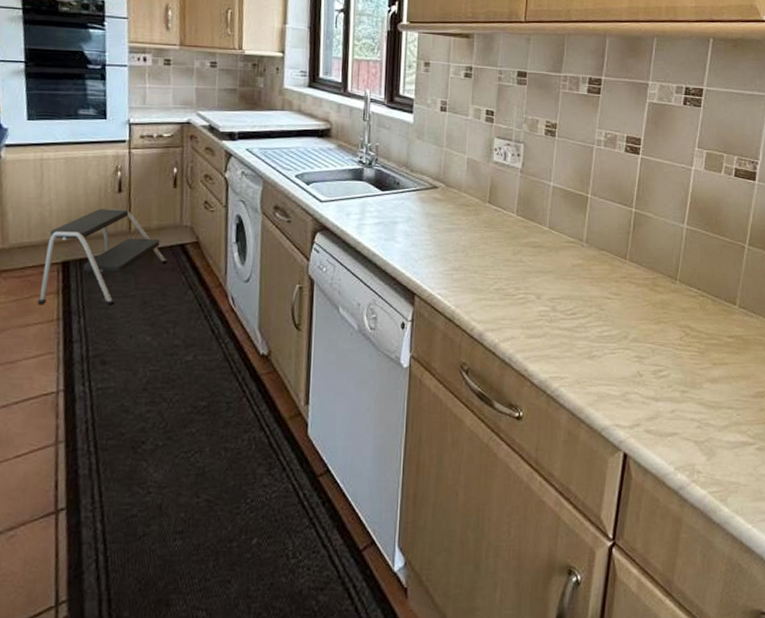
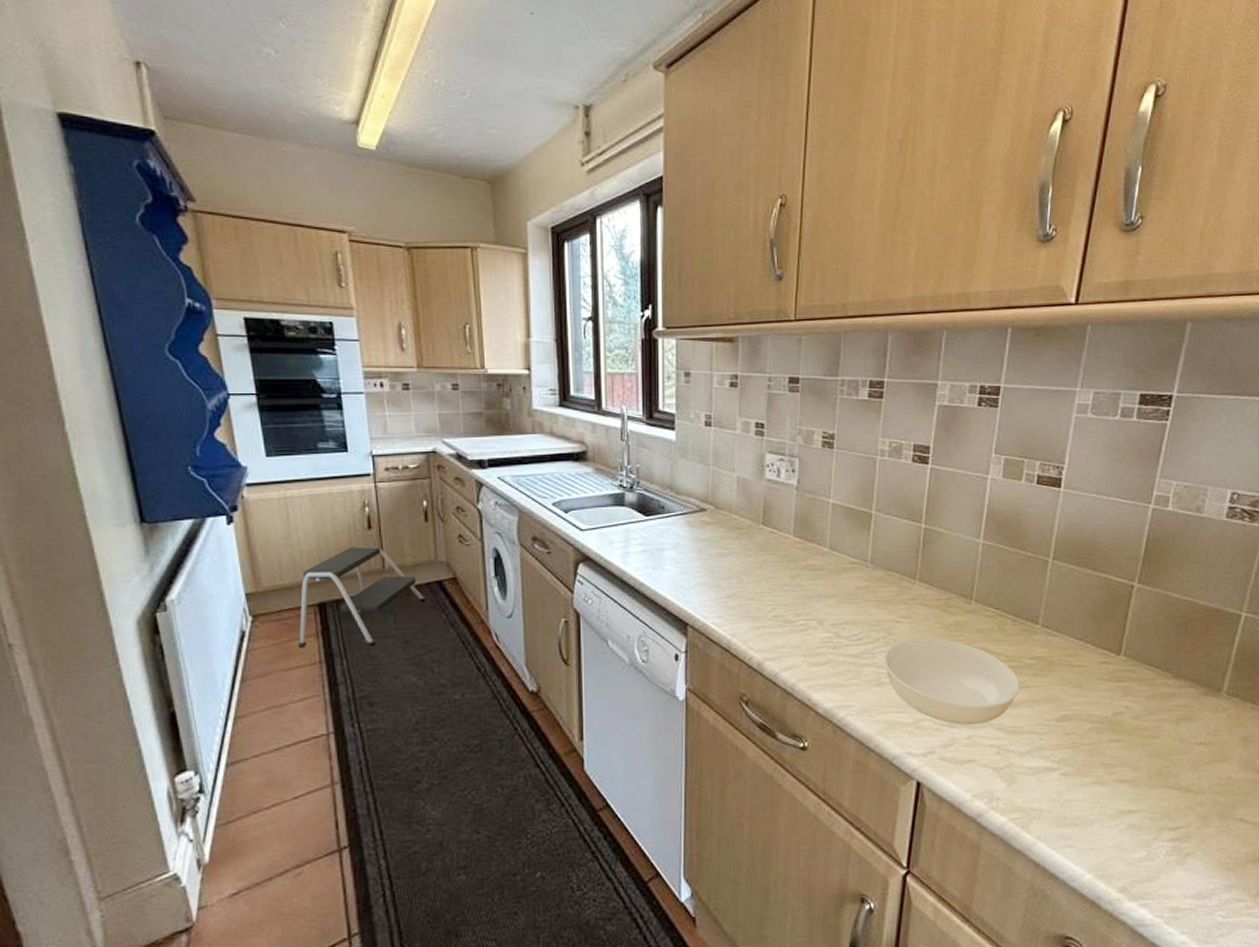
bowl: none [595,314,719,399] -> present [883,638,1020,725]

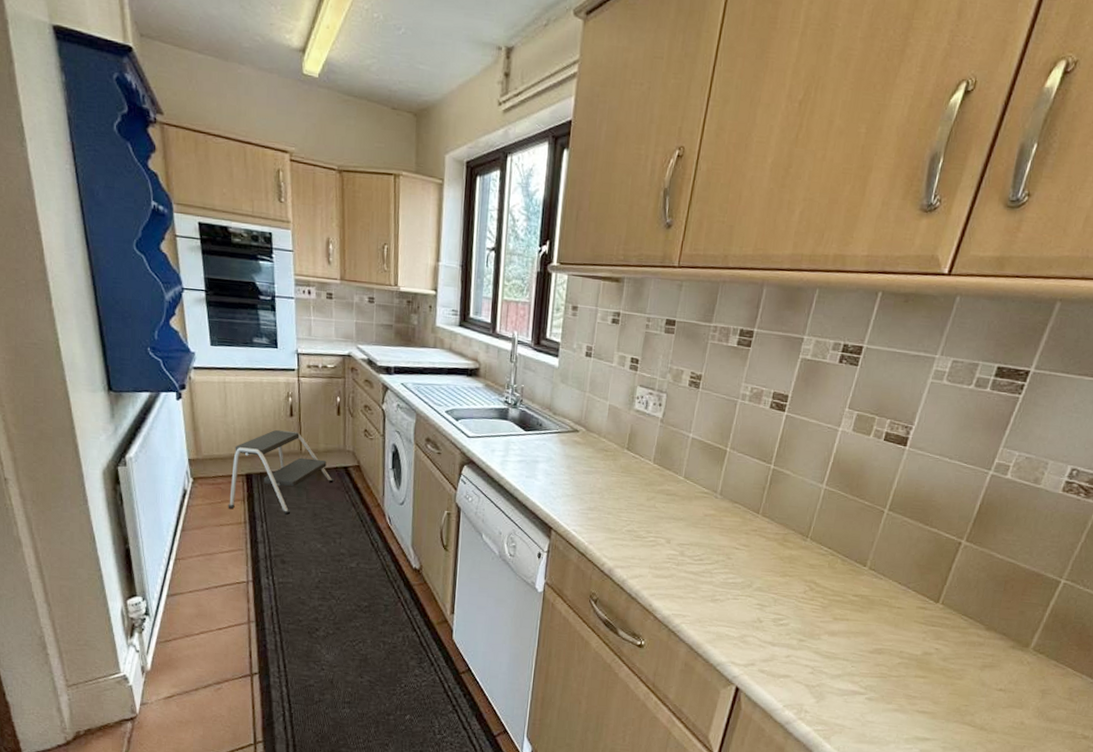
bowl: present [883,638,1020,725] -> none [720,564,841,646]

